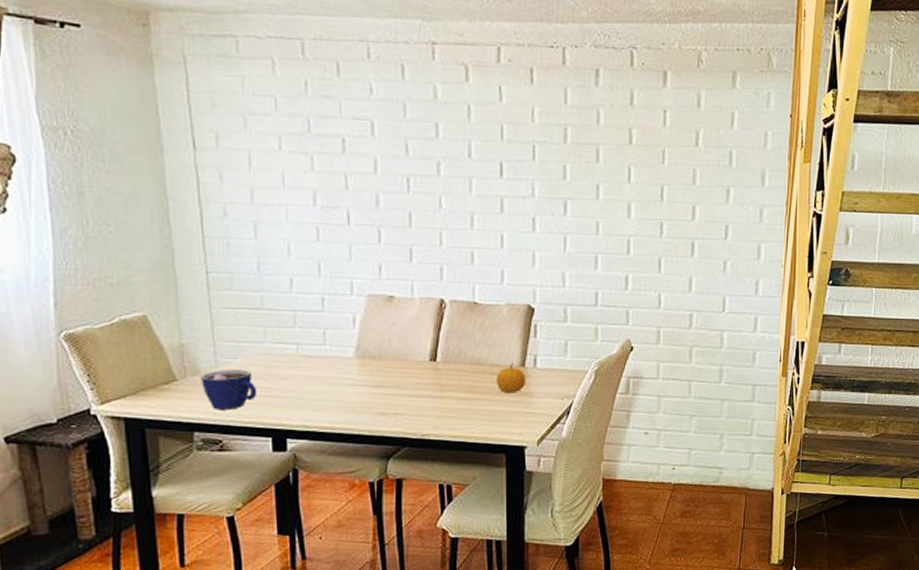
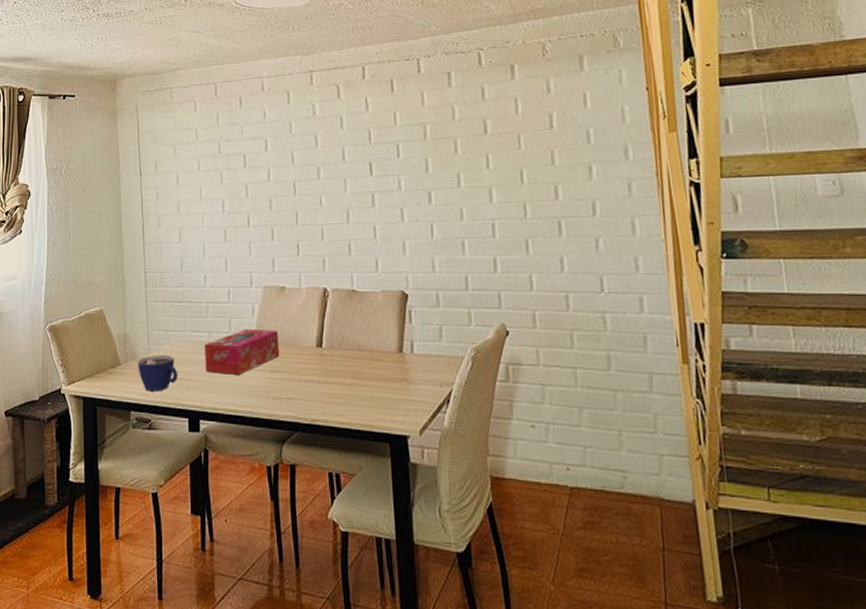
tissue box: none [290,341,386,390] -> present [203,328,280,375]
fruit: present [496,362,526,394] -> none [376,348,404,380]

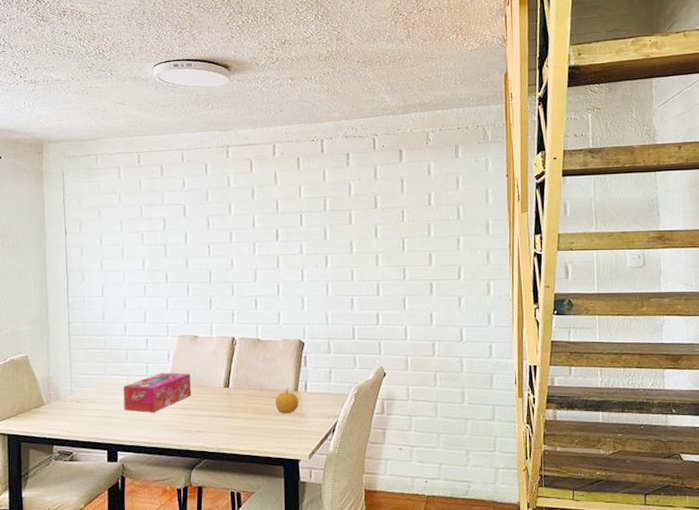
cup: present [138,354,178,392] -> none [60,395,99,428]
fruit: none [376,348,404,380] -> present [275,387,299,414]

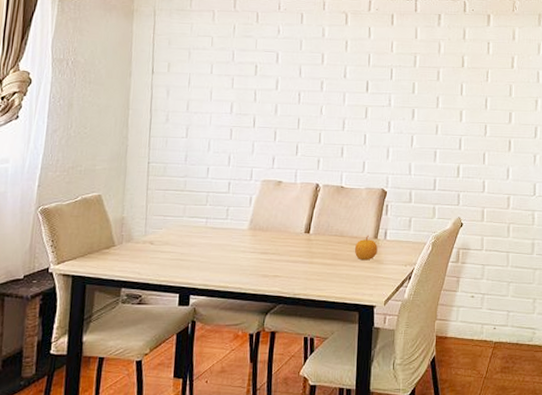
tissue box: present [123,372,191,412] -> none [200,216,272,256]

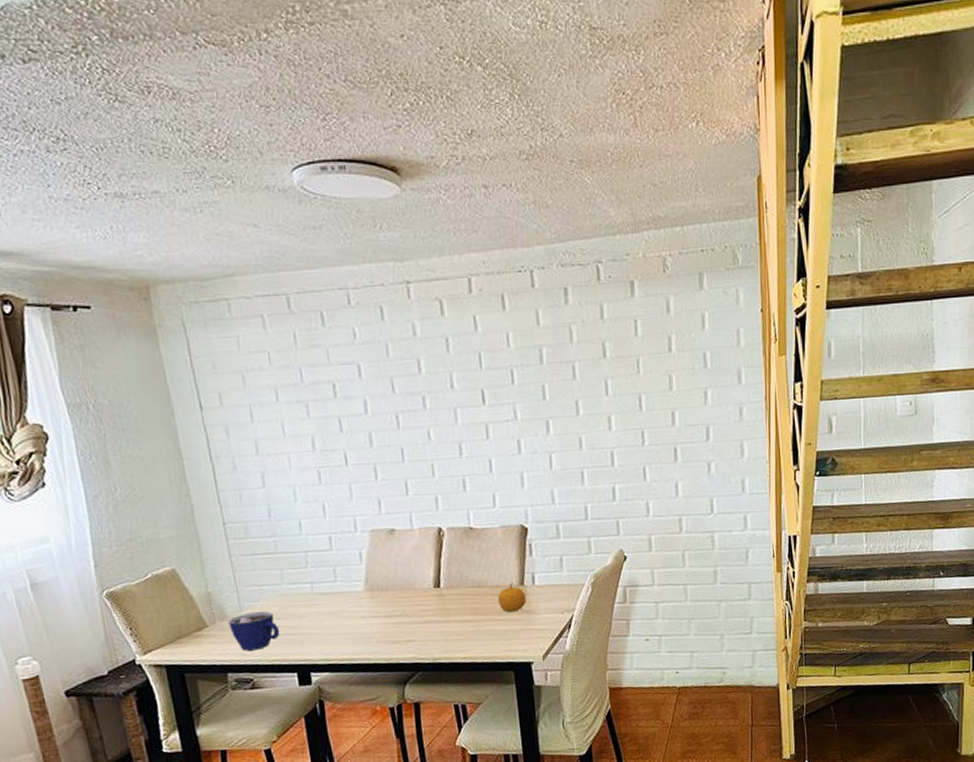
cup: none [132,237,173,270] -> present [228,610,280,651]

